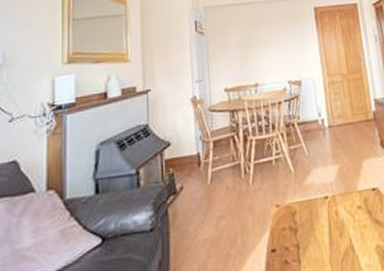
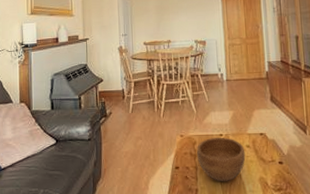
bowl: none [297,199,358,261] -> present [197,138,246,182]

